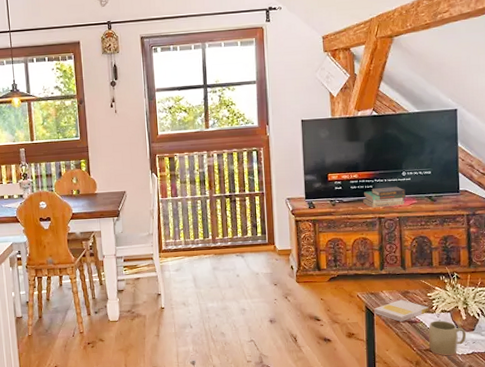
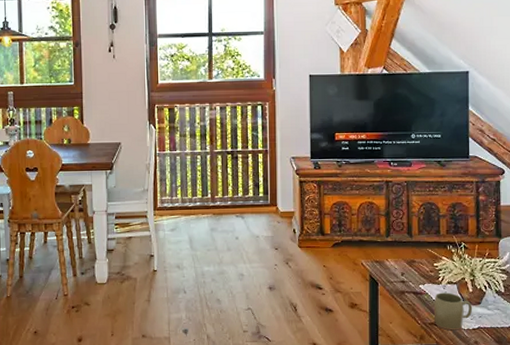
books: present [362,186,406,208] -> none [369,149,414,171]
book: present [374,299,430,322] -> none [379,269,435,293]

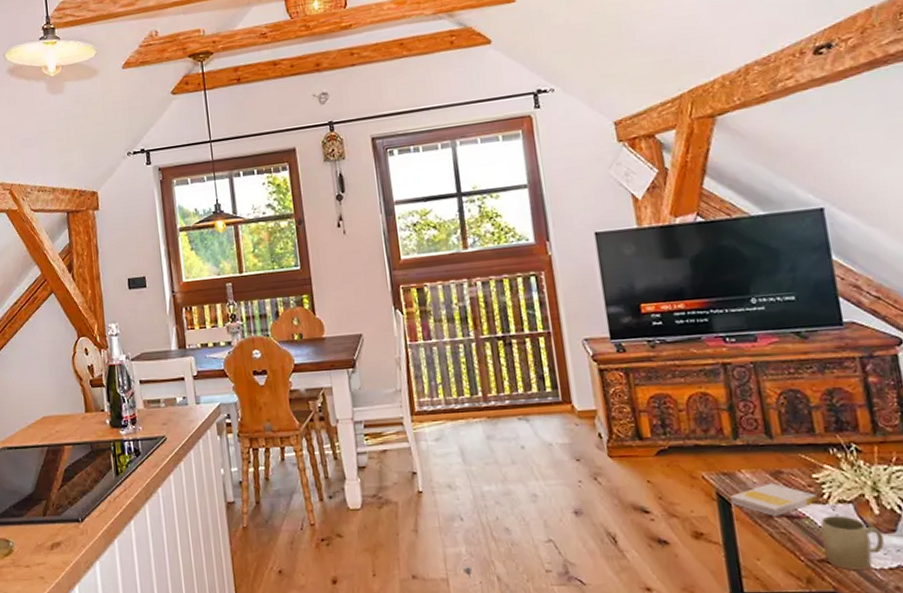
book: none [379,269,435,293] -> present [730,483,819,516]

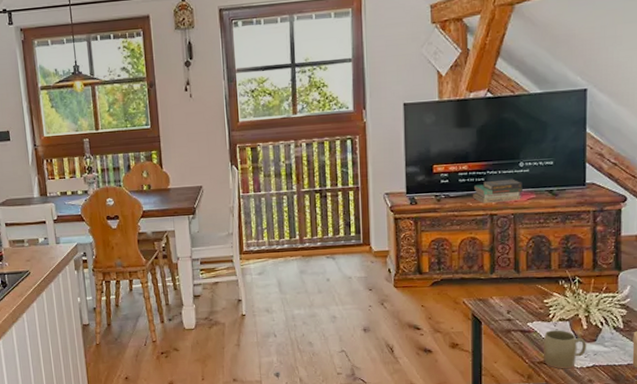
books: none [695,318,760,351] -> present [472,179,522,204]
book: present [730,483,819,516] -> none [482,306,545,331]

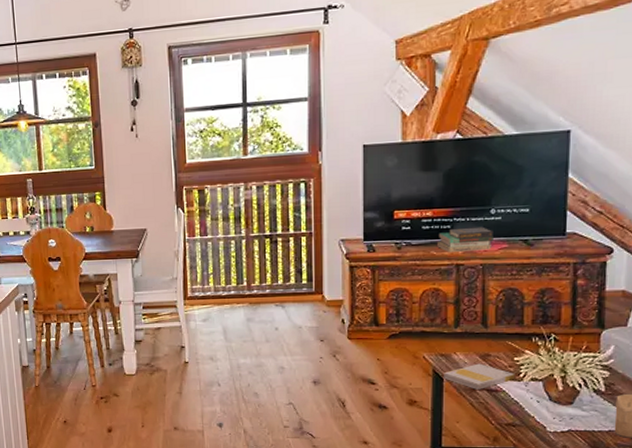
book: none [482,306,545,331] -> present [444,363,515,390]
mug: present [543,330,586,369] -> none [511,390,561,433]

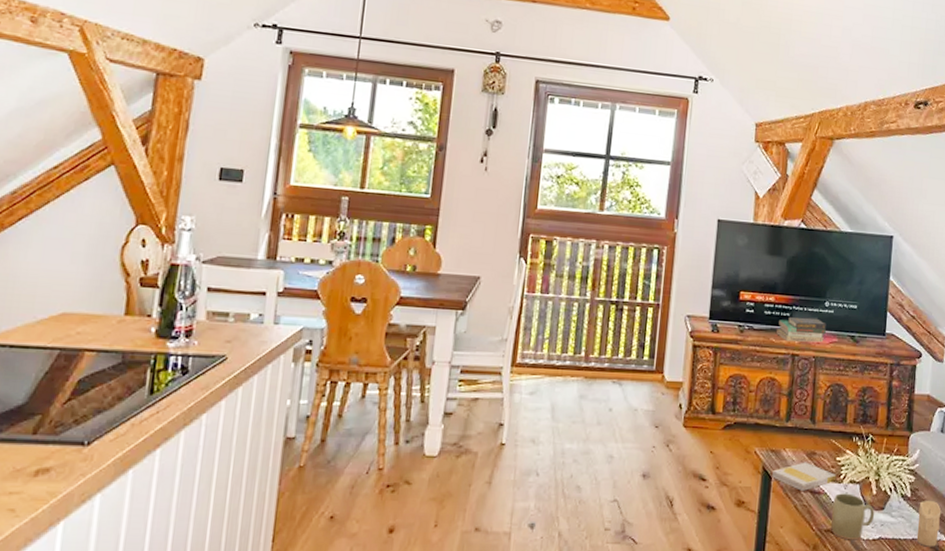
mug: none [511,390,561,433] -> present [831,493,874,540]

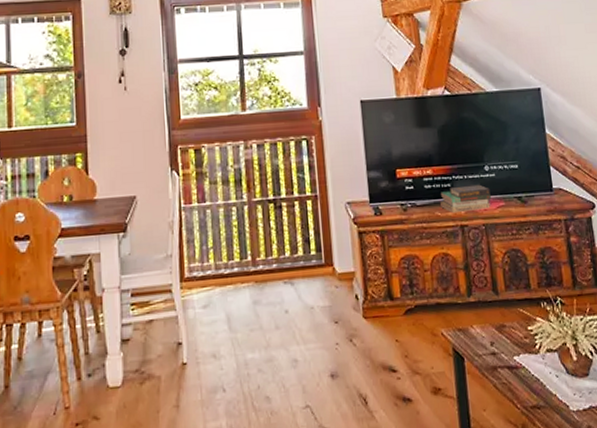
book: present [772,462,837,491] -> none [464,336,532,368]
mug: present [831,493,874,540] -> none [533,363,580,414]

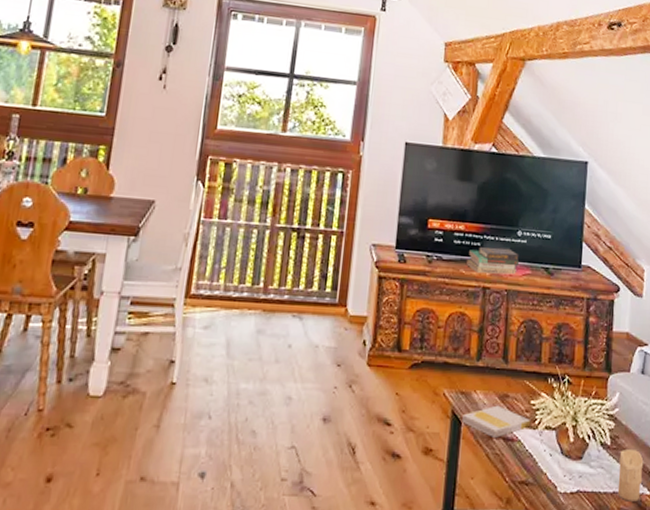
book: none [464,336,532,368] -> present [462,405,531,438]

